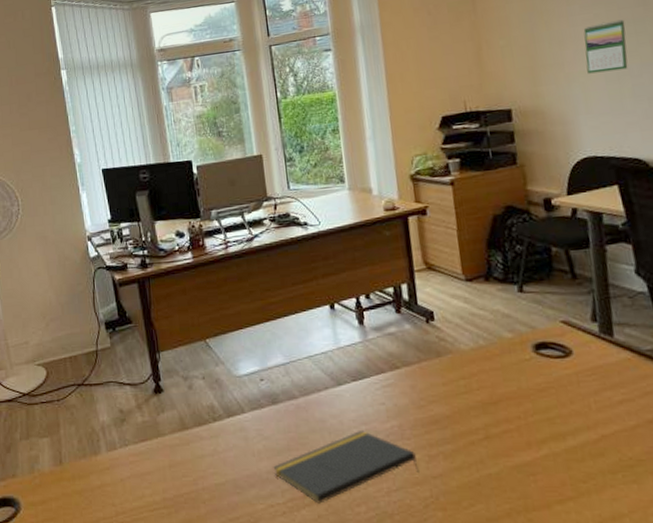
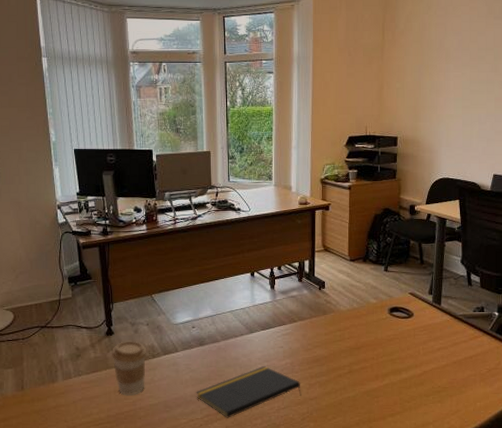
coffee cup: none [161,399,207,472] -> present [111,341,147,396]
calendar: present [583,19,628,74] -> none [452,80,481,117]

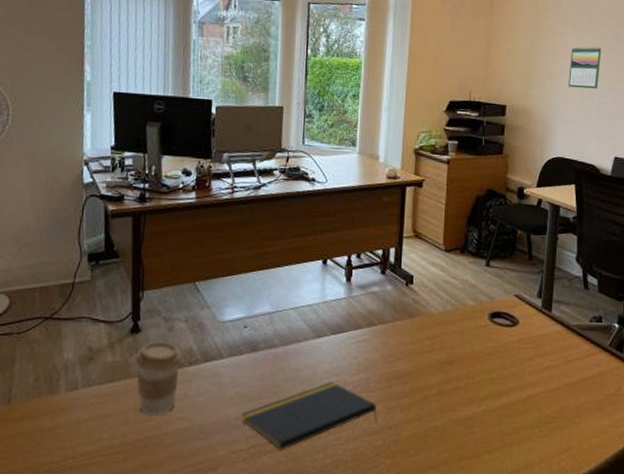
calendar: none [452,80,481,117] -> present [568,46,602,89]

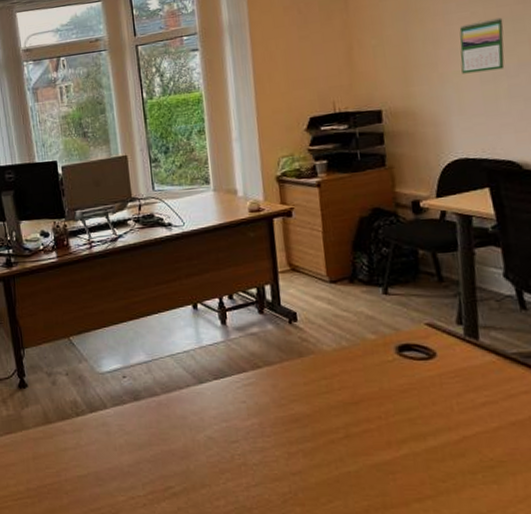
coffee cup: present [134,341,182,416] -> none [25,395,70,464]
notepad: present [241,382,378,451] -> none [134,428,279,497]

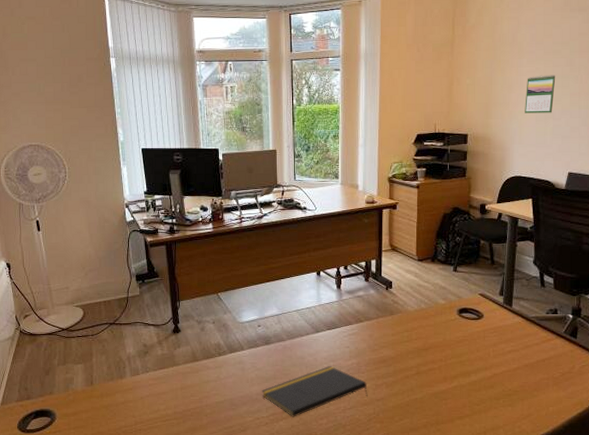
notepad: none [134,428,279,497] -> present [261,366,368,417]

